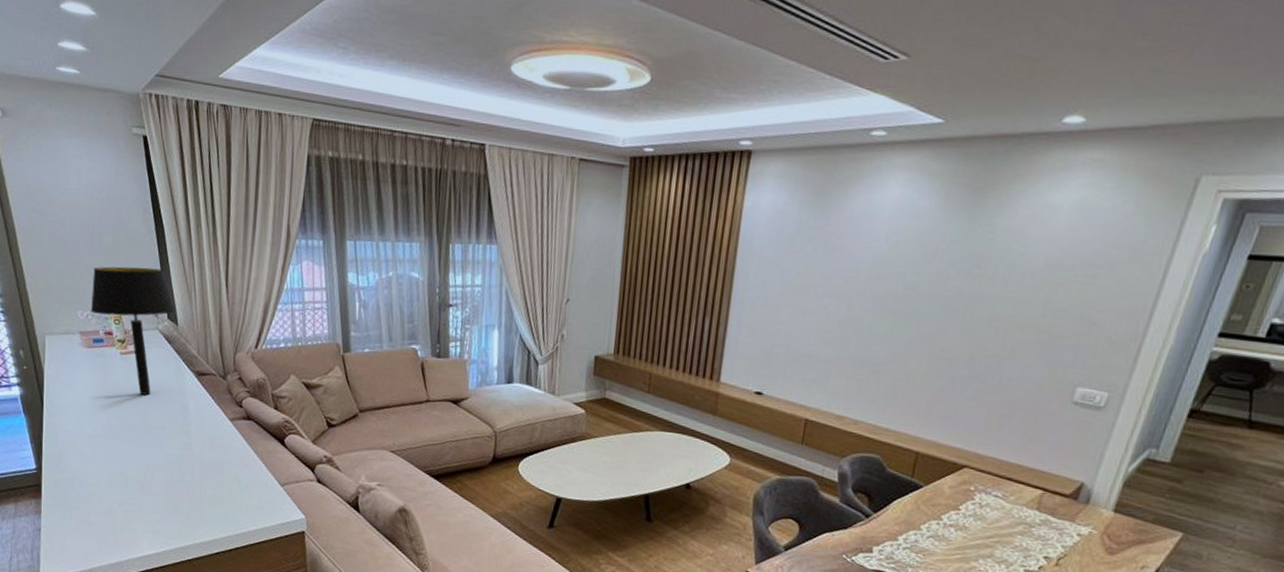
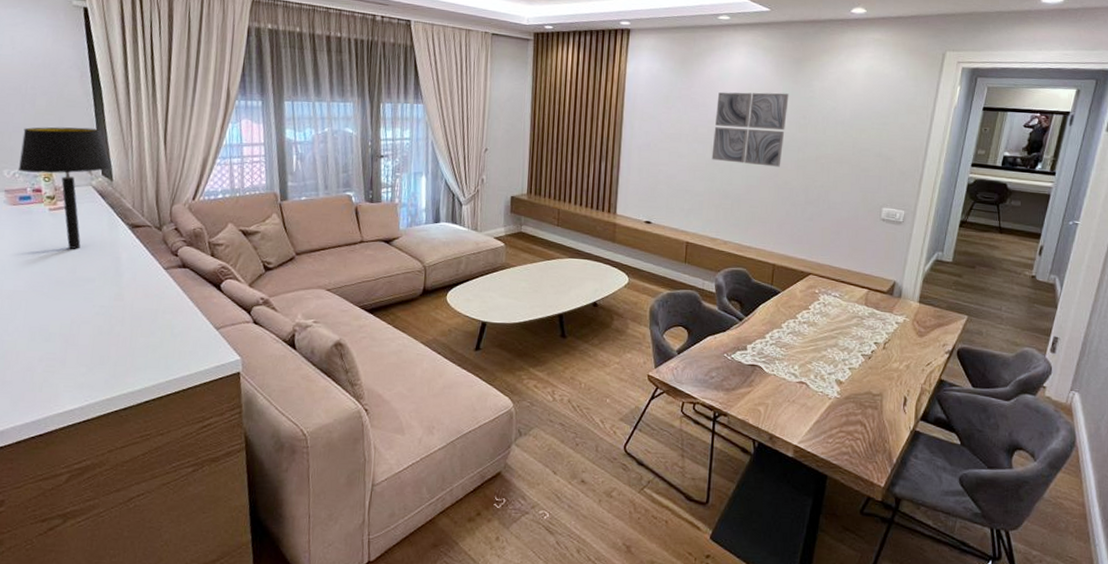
wall art: none [846,231,960,331] -> present [711,92,789,167]

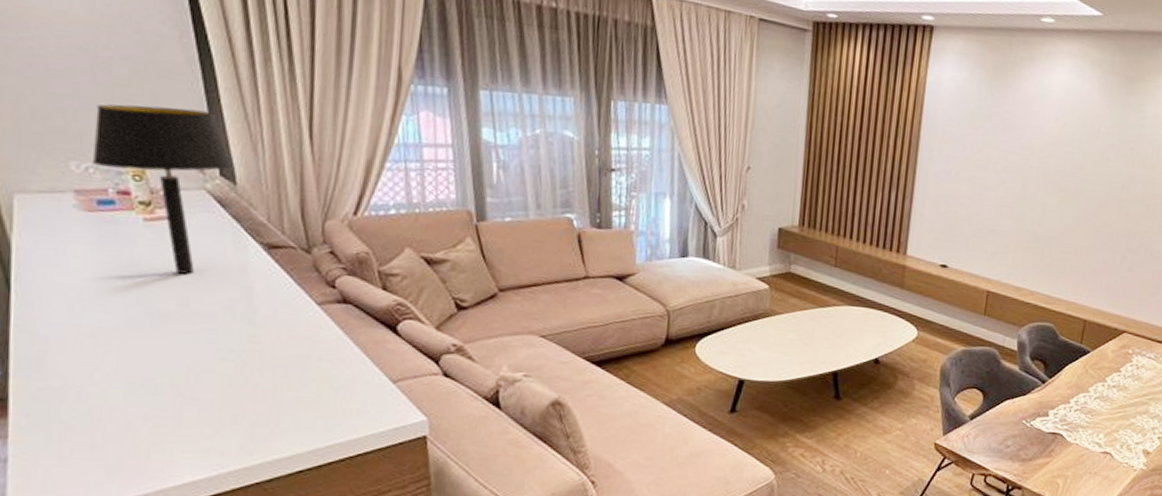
wall art: present [711,92,789,167] -> none [1022,112,1117,207]

